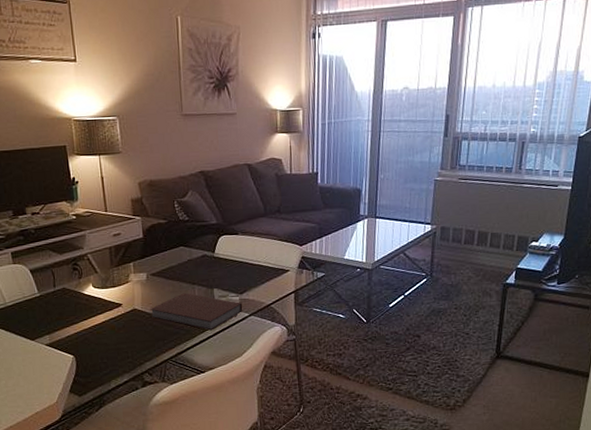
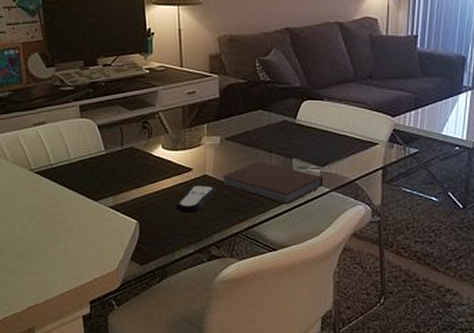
remote control: none [109,318,145,346] -> present [176,185,216,214]

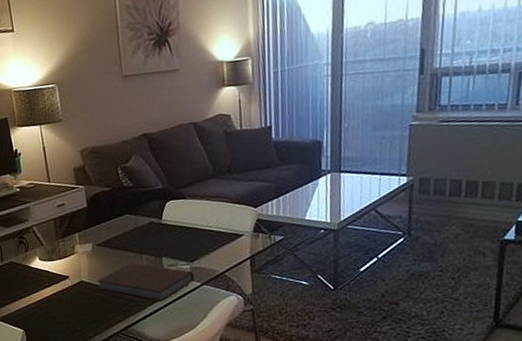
remote control: present [176,185,216,214] -> none [57,290,93,319]

